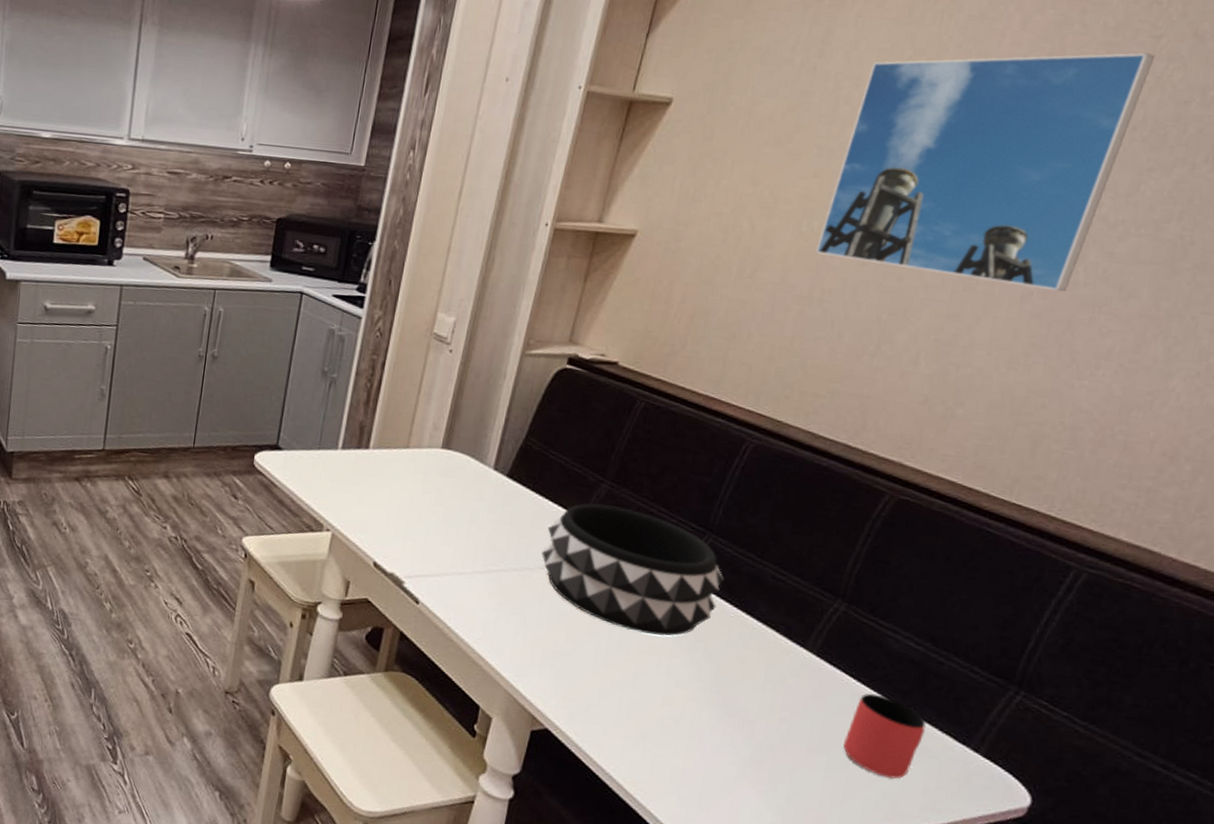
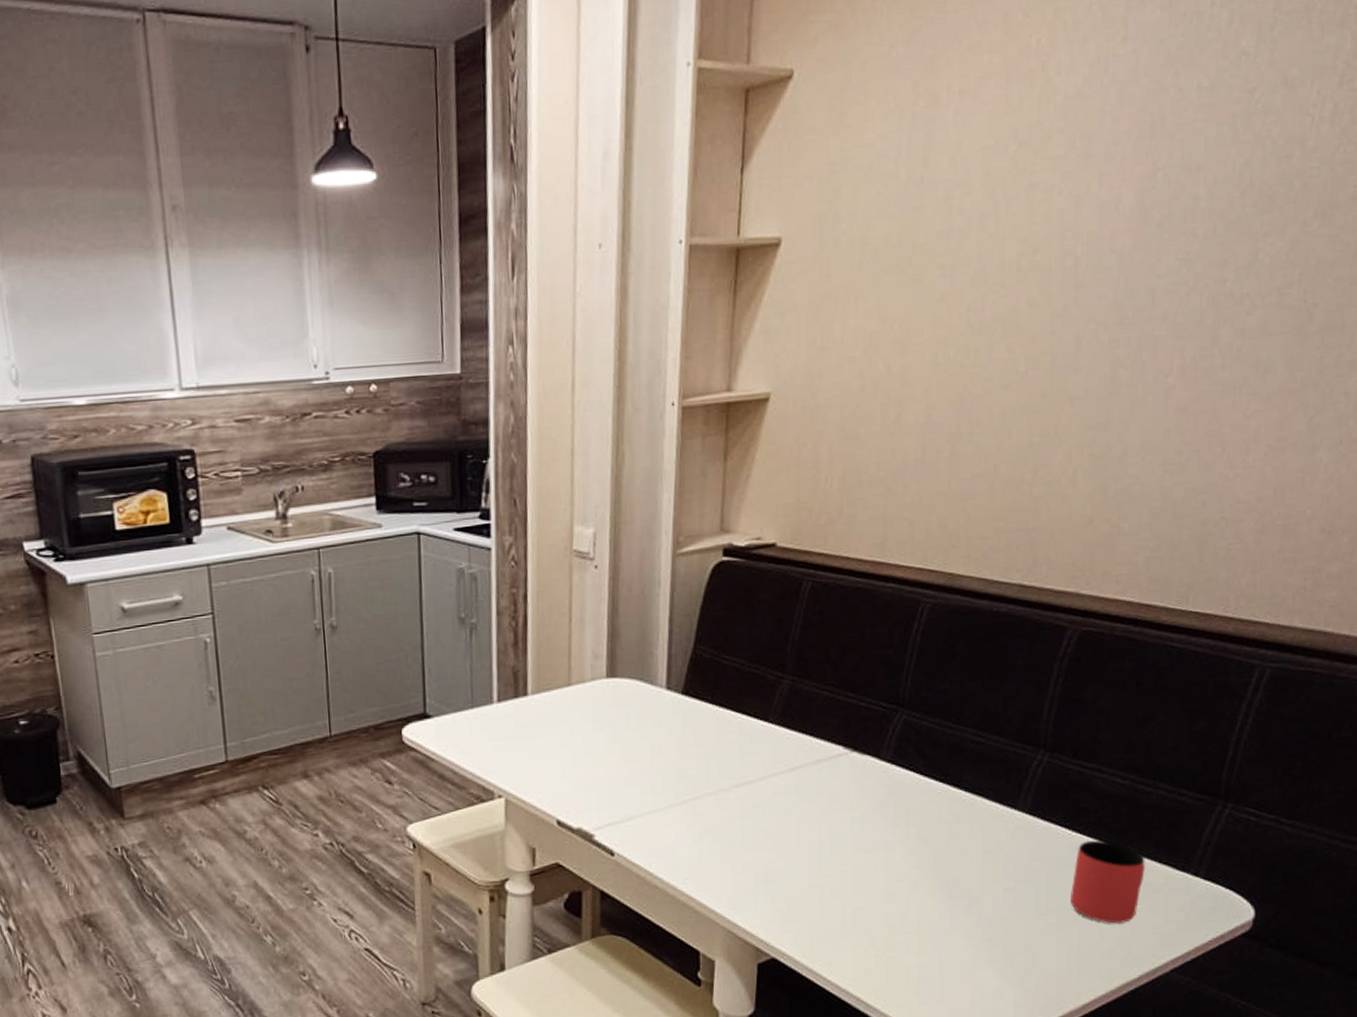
decorative bowl: present [541,503,724,636] -> none [733,701,924,833]
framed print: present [815,53,1156,292] -> none [956,110,1252,385]

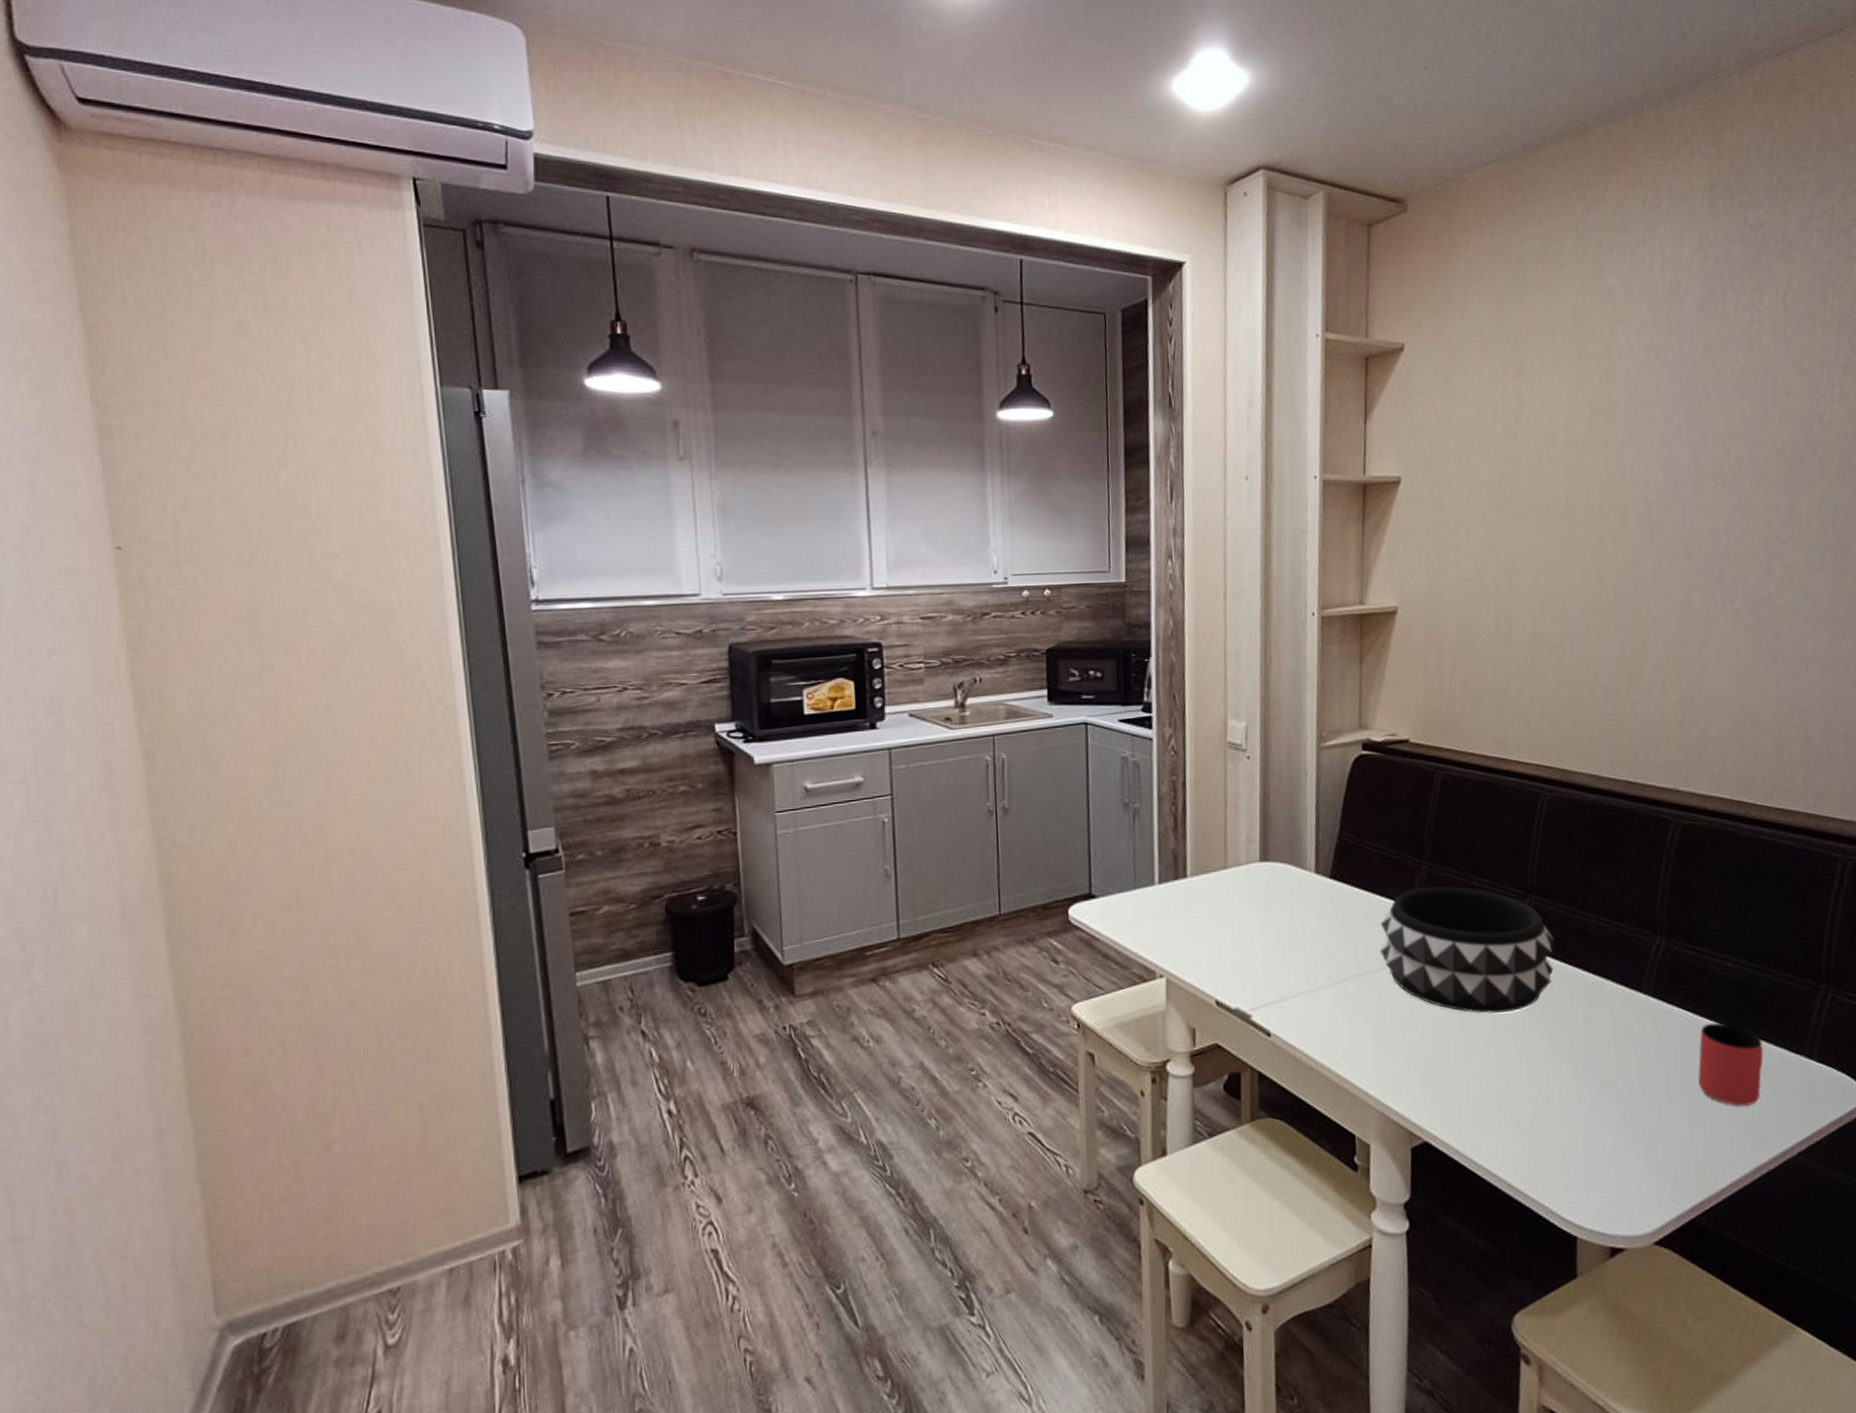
decorative bowl: none [733,701,924,833] -> present [1379,886,1554,1014]

